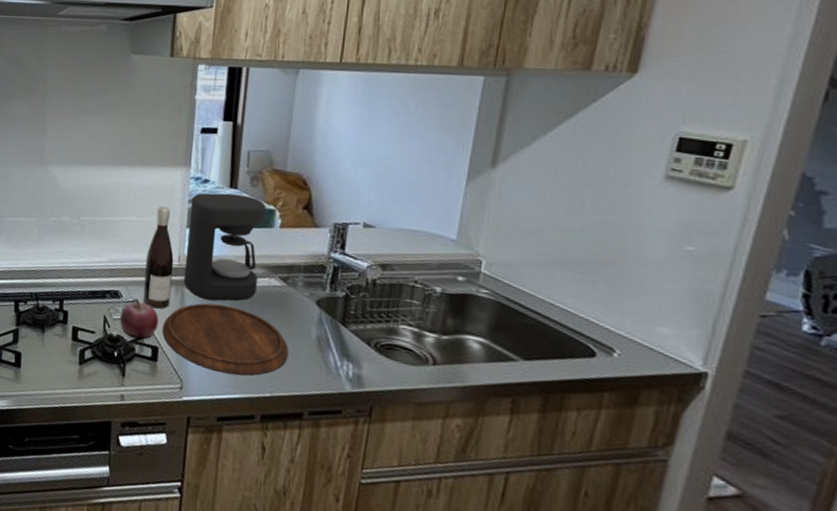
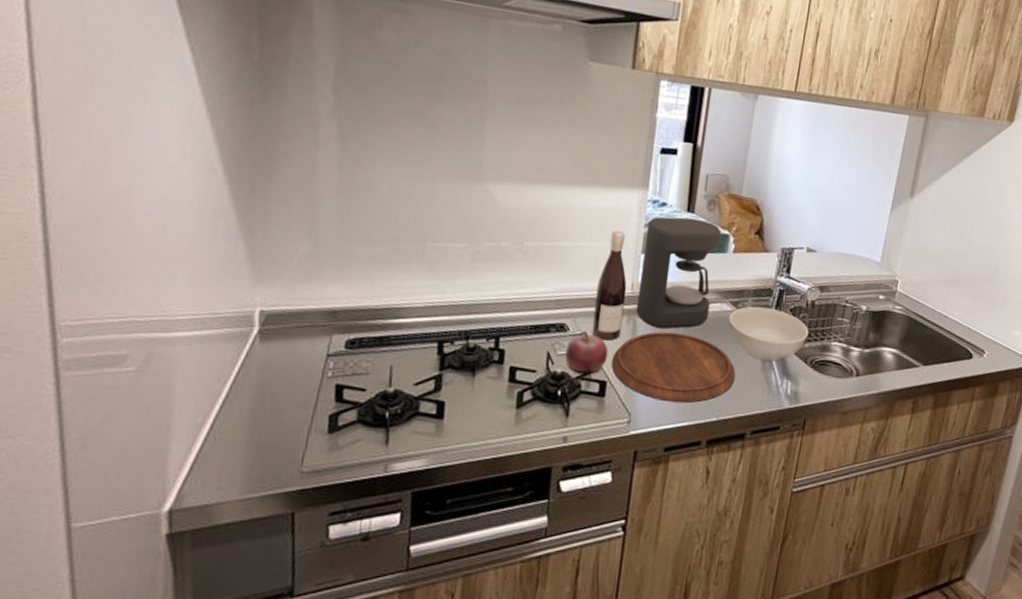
bowl: none [278,282,371,341] -> present [728,306,809,362]

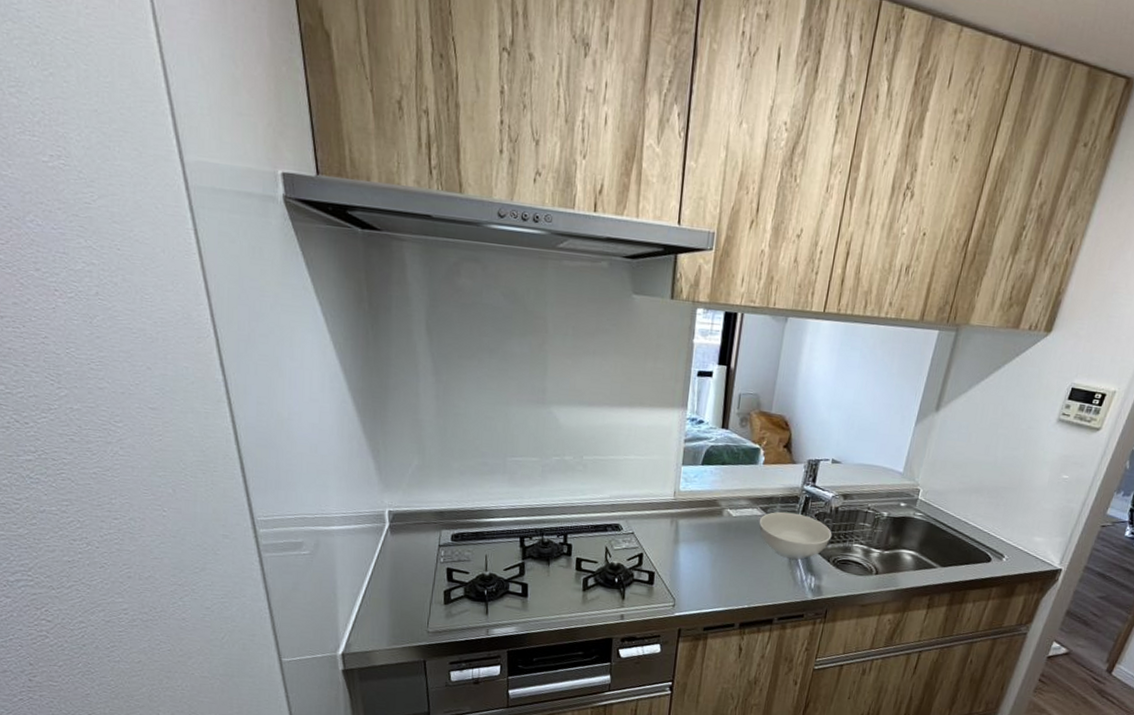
fruit: present [565,331,609,375] -> none [620,530,656,567]
bottle: present [591,230,627,341] -> none [641,446,670,539]
cutting board: present [611,331,736,404] -> none [658,532,765,593]
coffee maker: present [636,216,721,329] -> none [678,433,752,530]

